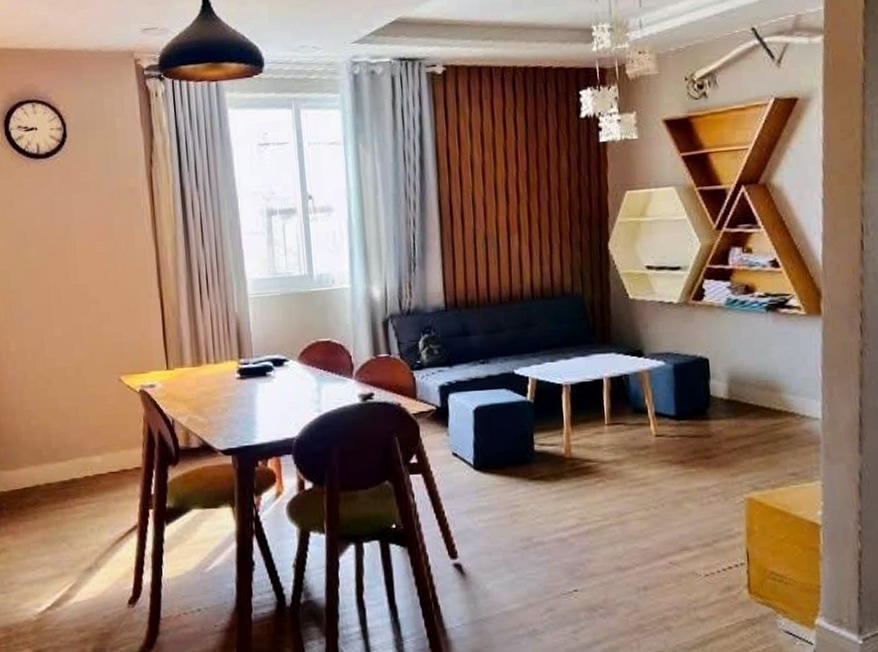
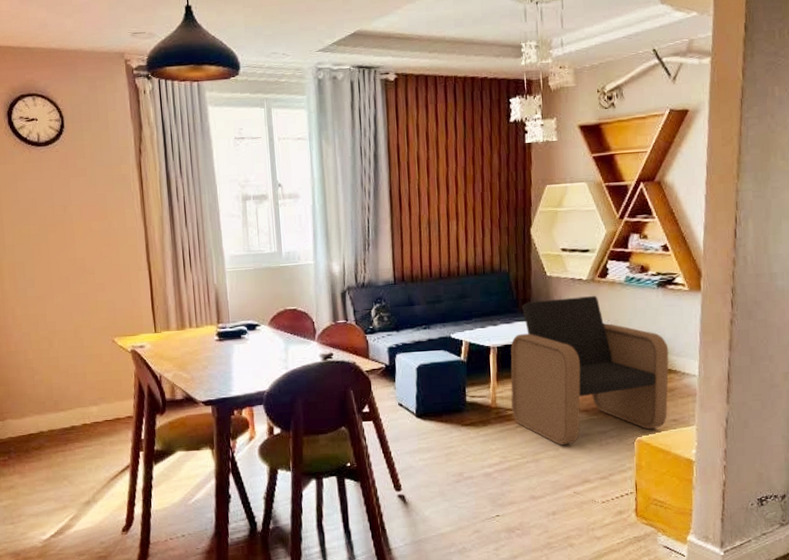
armchair: none [587,322,785,504] -> present [510,296,669,445]

